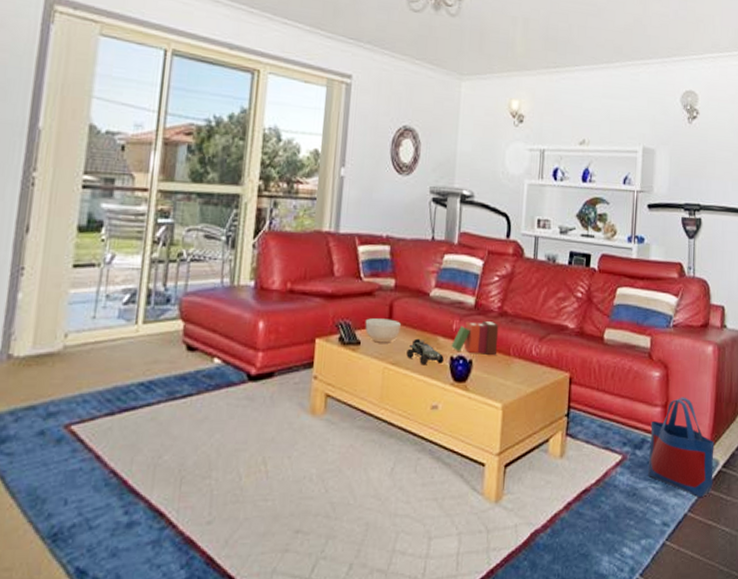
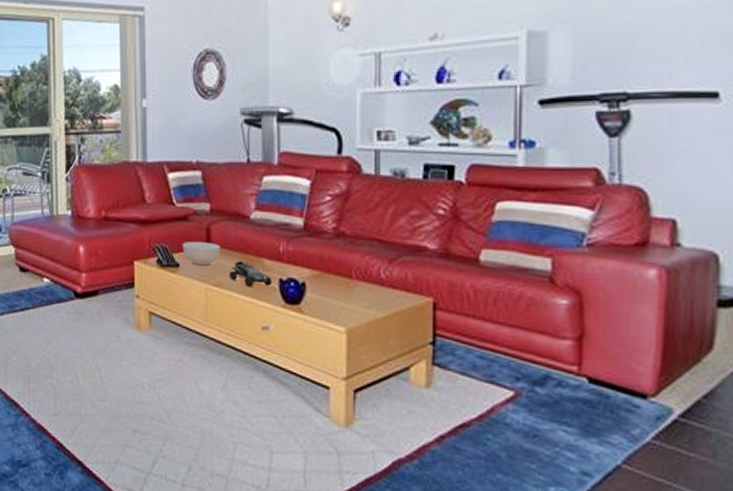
books: present [451,320,499,355] -> none [279,242,336,278]
tote bag: present [647,397,715,497] -> none [554,329,664,449]

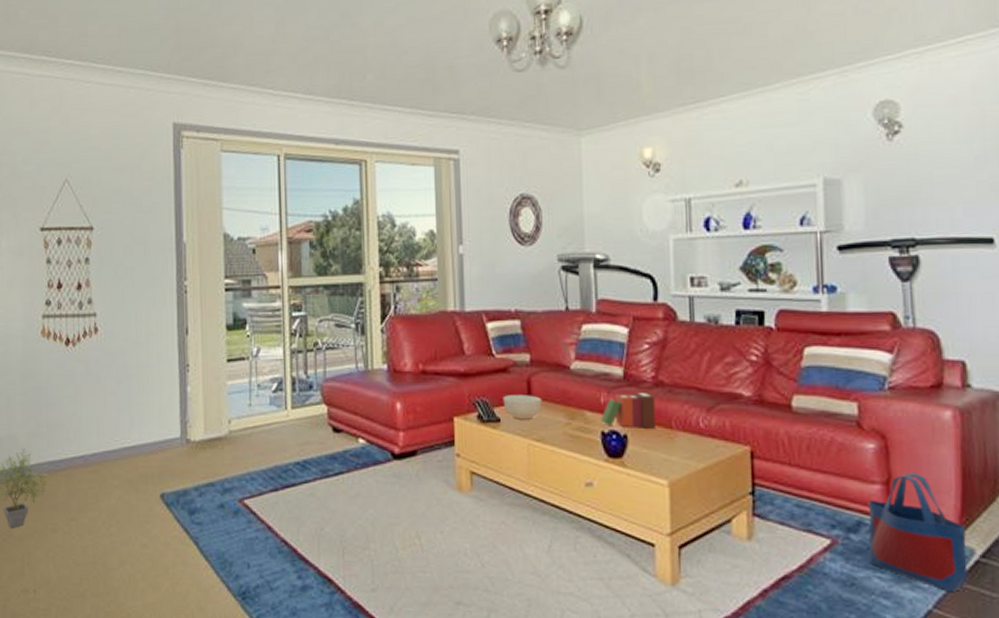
toy car: present [229,261,272,287] -> none [551,414,594,441]
books: none [279,242,336,278] -> present [601,391,656,428]
tote bag: none [554,329,664,449] -> present [868,472,968,591]

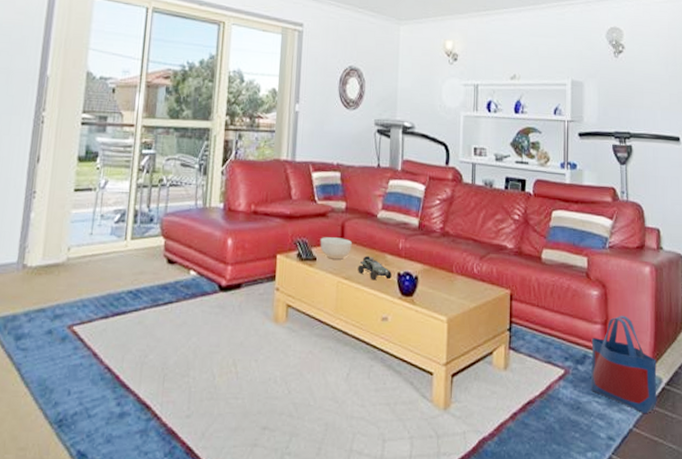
toy car: none [551,414,594,441] -> present [358,256,392,281]
books: present [601,391,656,428] -> none [398,240,442,272]

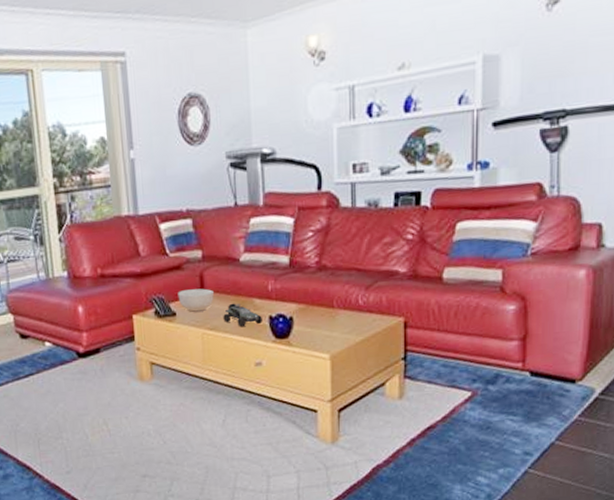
tote bag: present [590,315,657,413] -> none [503,327,589,426]

